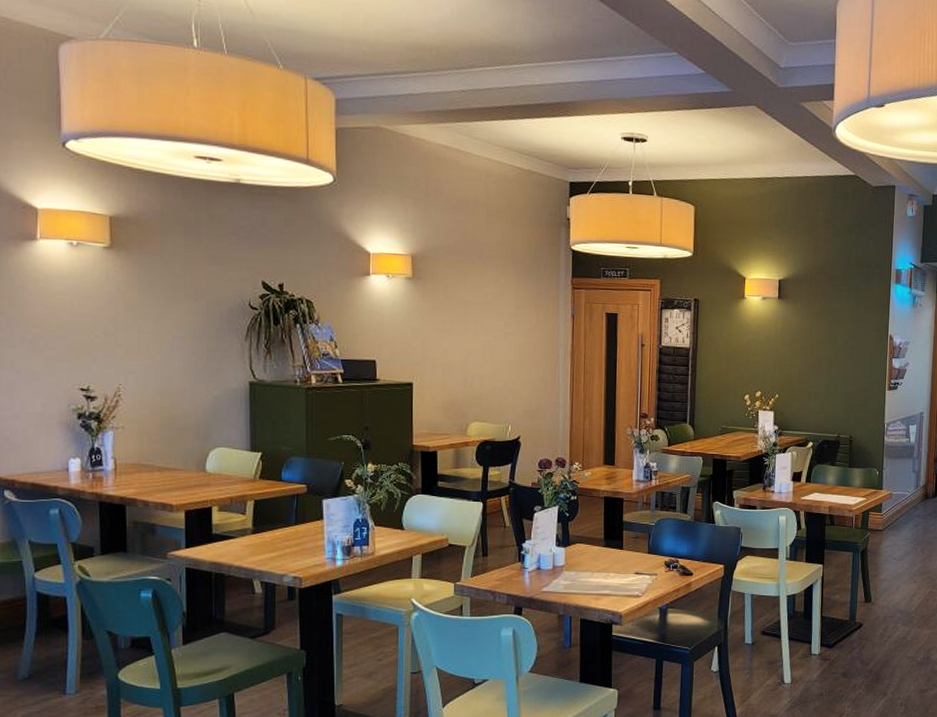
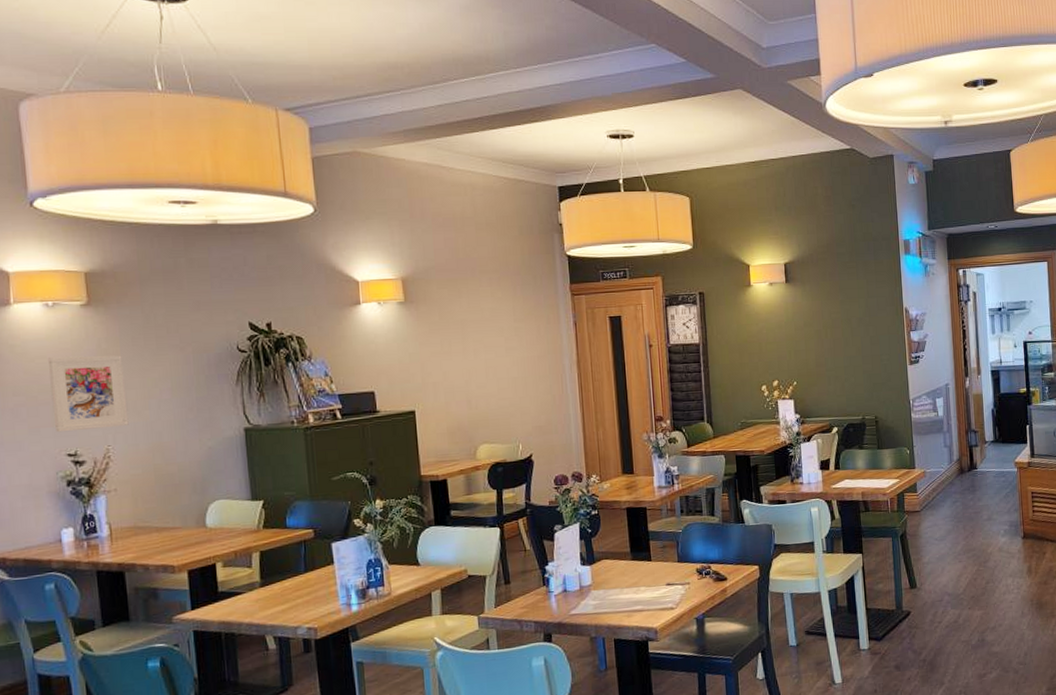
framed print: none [68,295,141,368] -> present [47,355,129,433]

